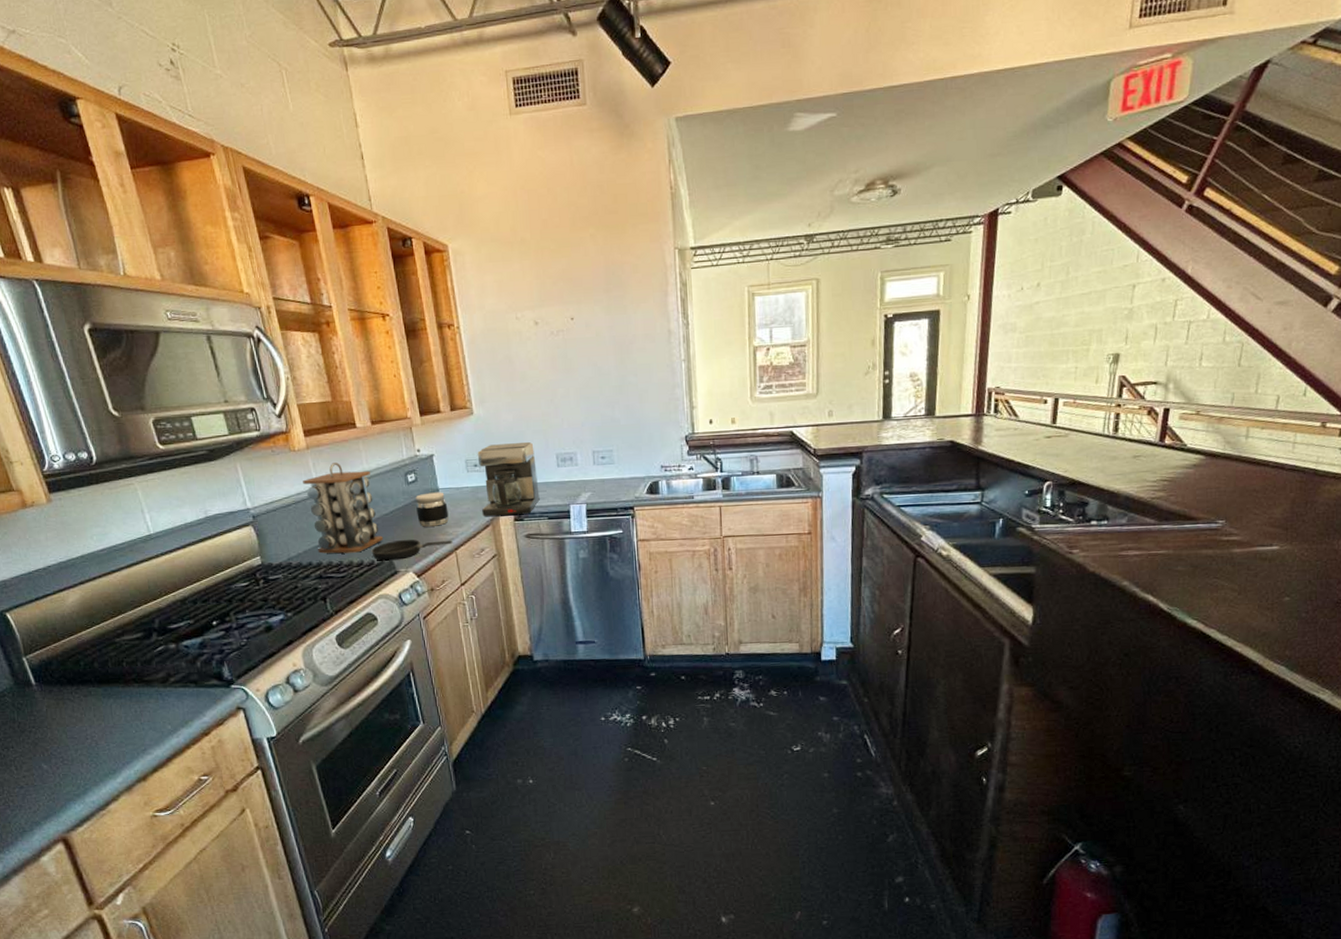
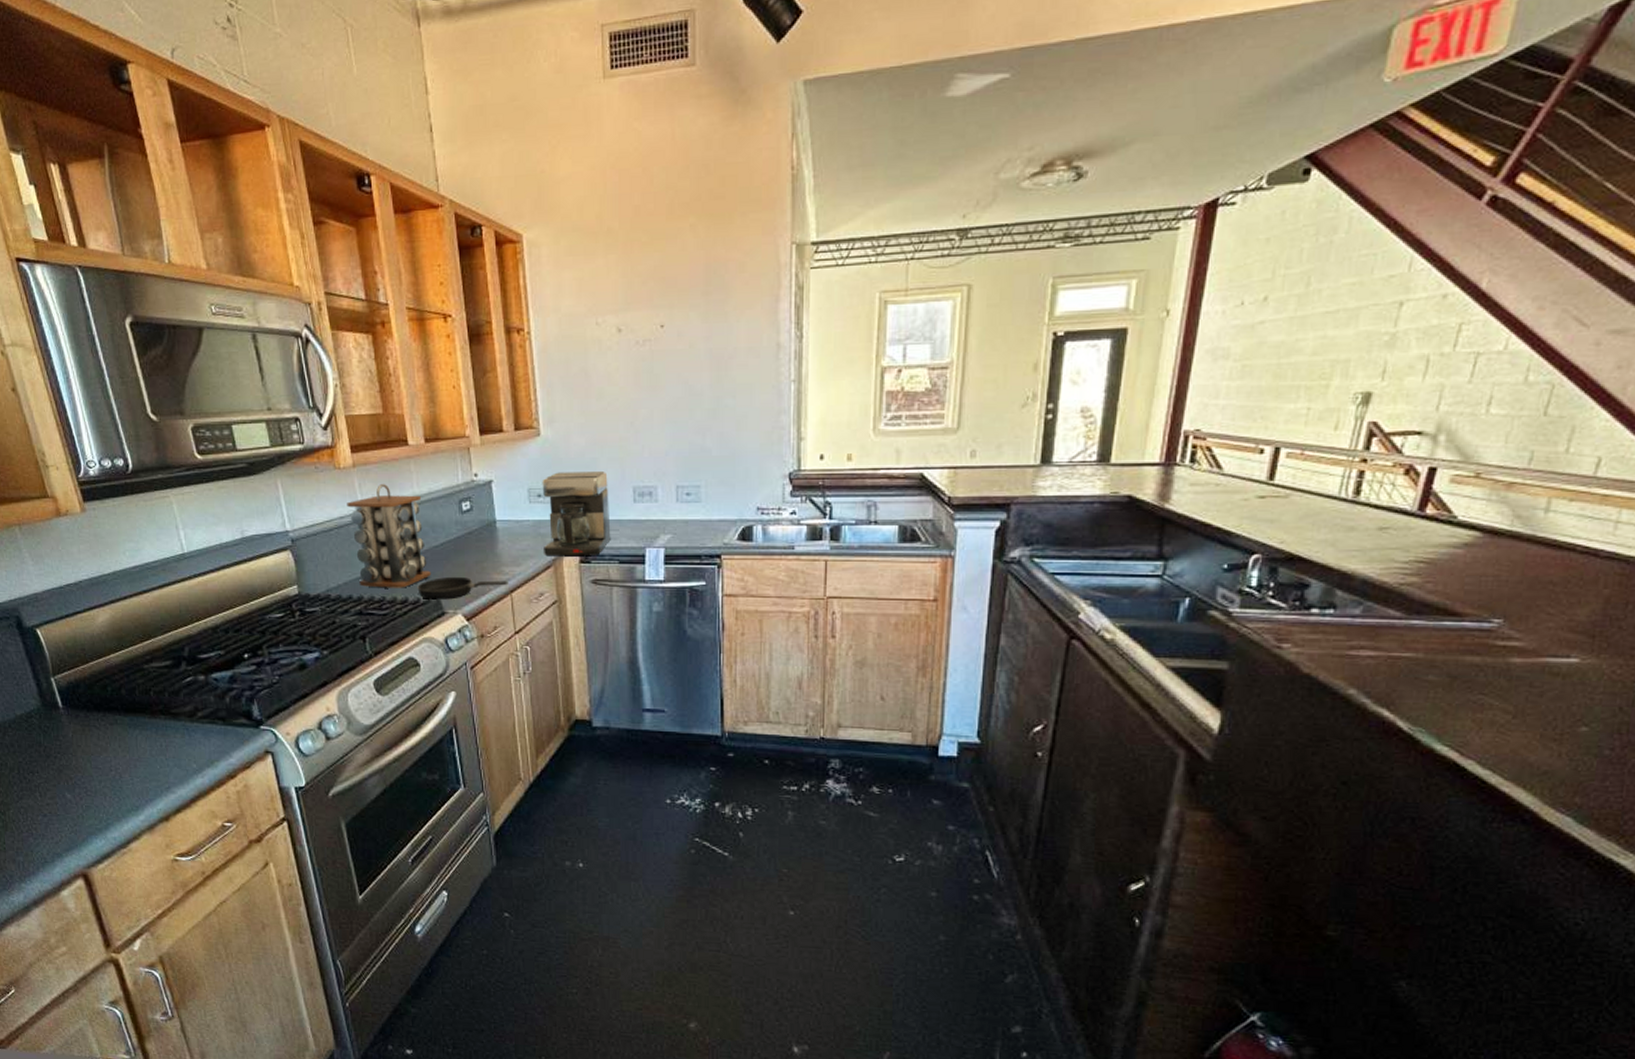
jar: present [415,492,449,527] -> none [470,524,505,564]

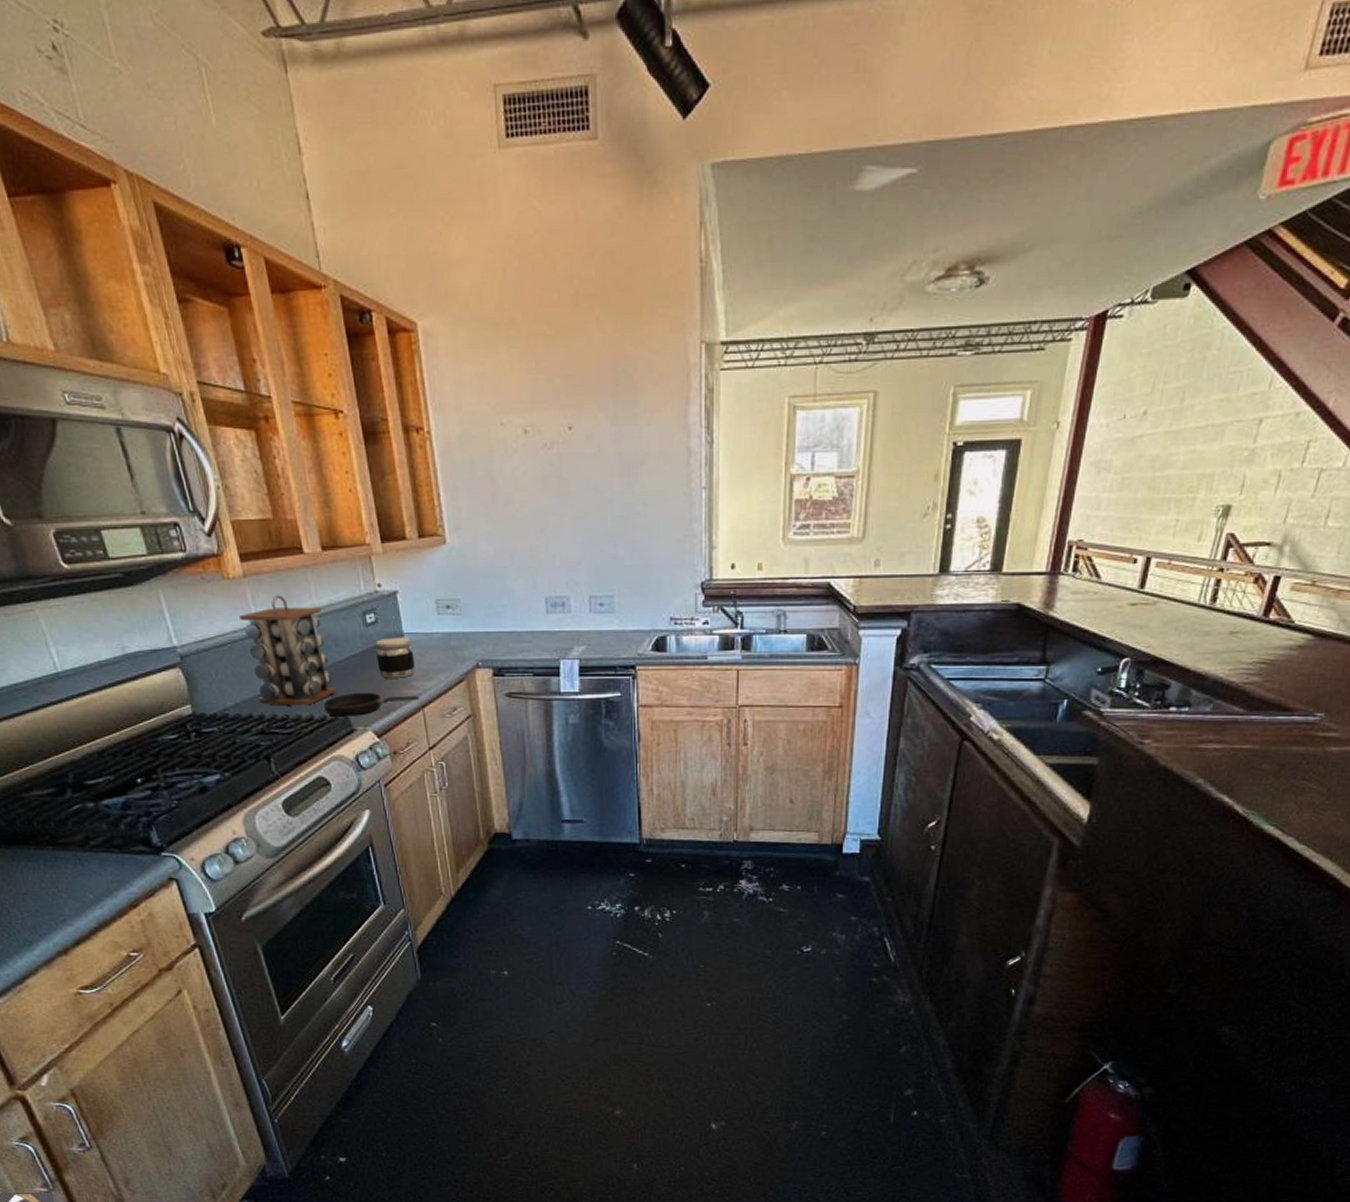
jar: none [470,524,505,564] -> present [376,637,415,678]
coffee maker: present [542,472,611,555] -> none [450,581,524,669]

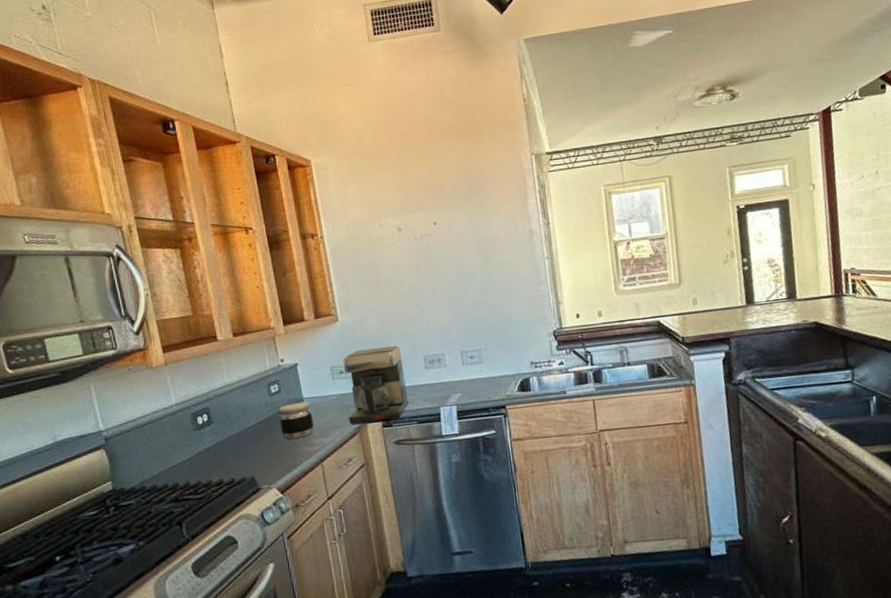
spice rack: present [239,595,338,706] -> none [160,377,245,475]
frying pan: present [323,692,420,718] -> none [232,451,319,479]
coffee maker: none [450,581,524,669] -> present [342,346,409,424]

